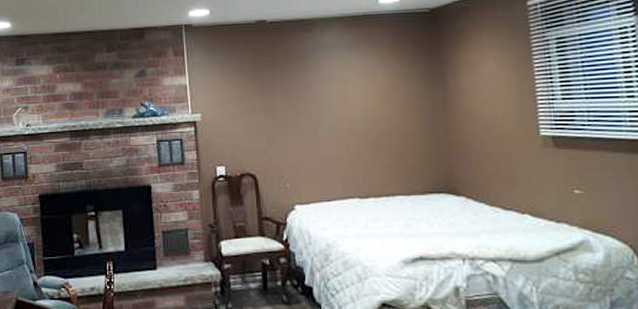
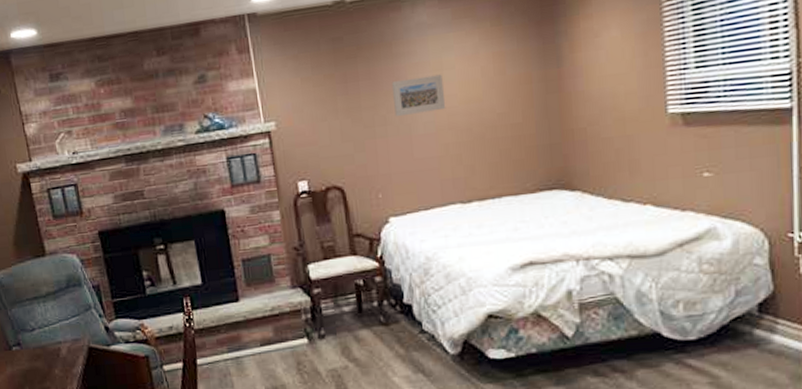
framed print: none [301,86,348,119] -> present [391,74,446,117]

